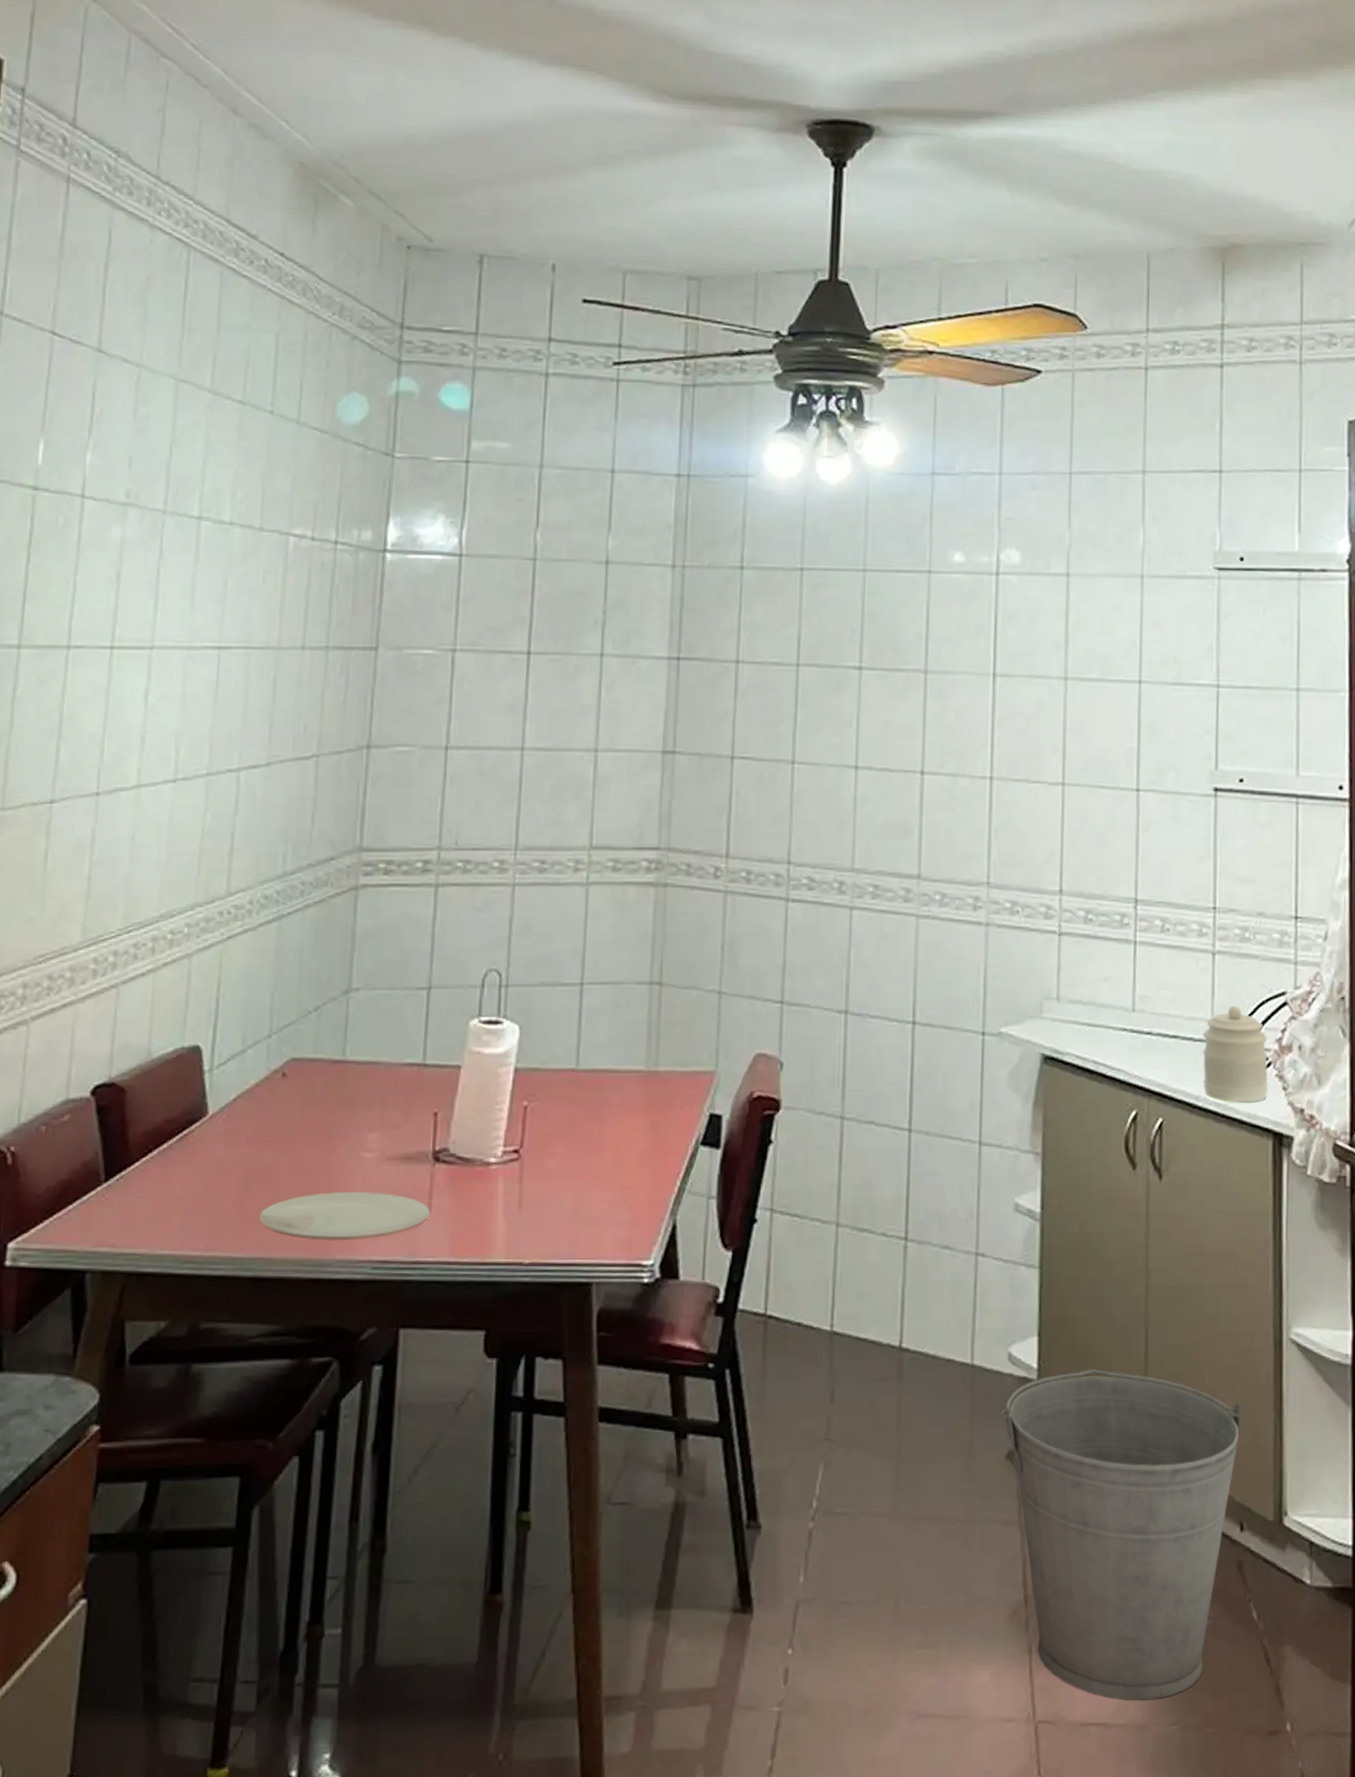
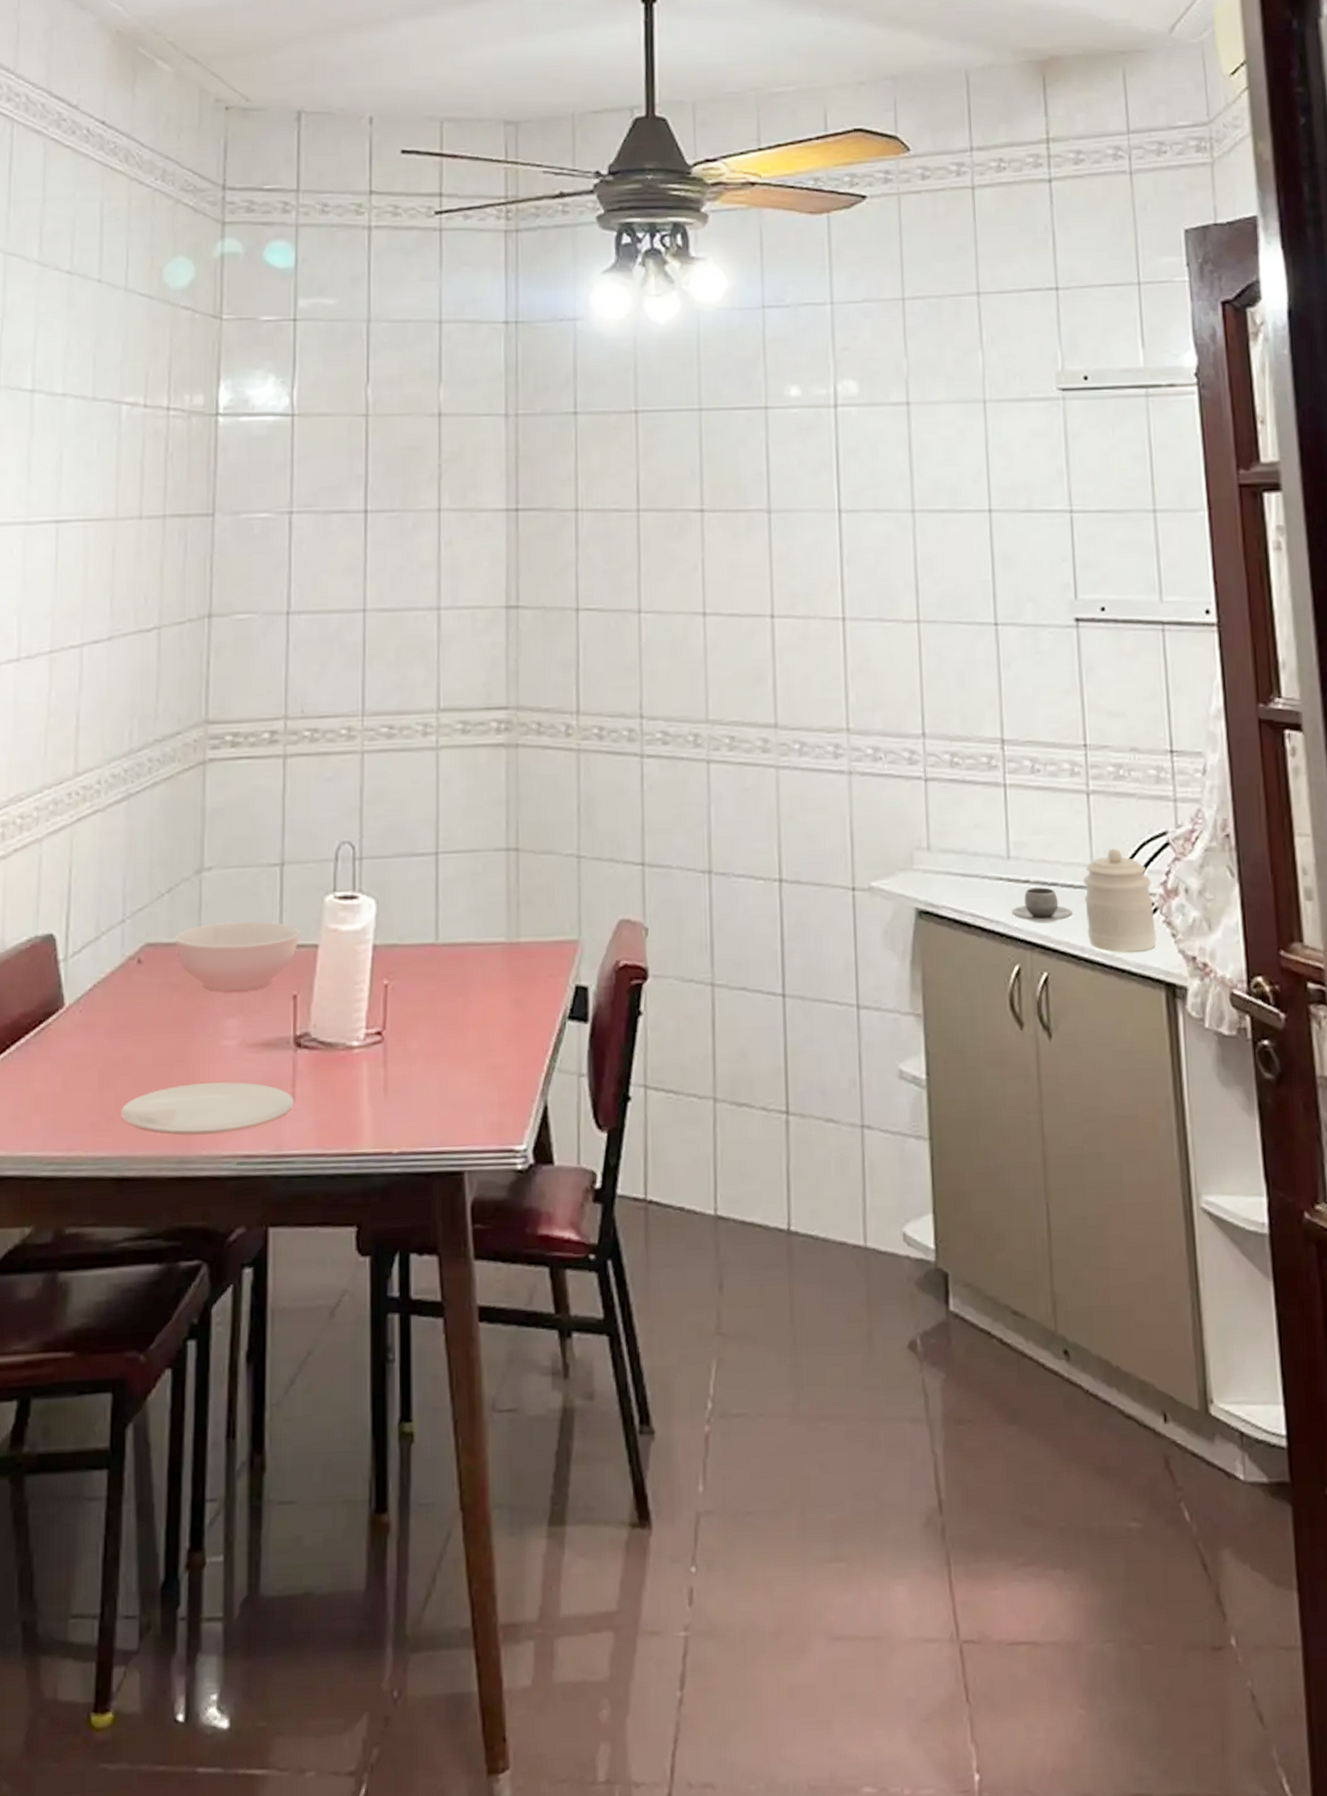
bowl: none [319,1041,444,1108] -> present [174,921,301,992]
bucket: present [1000,1369,1241,1701] -> none [899,1248,1156,1615]
teacup: none [1132,1039,1191,1073] -> present [1011,887,1073,924]

